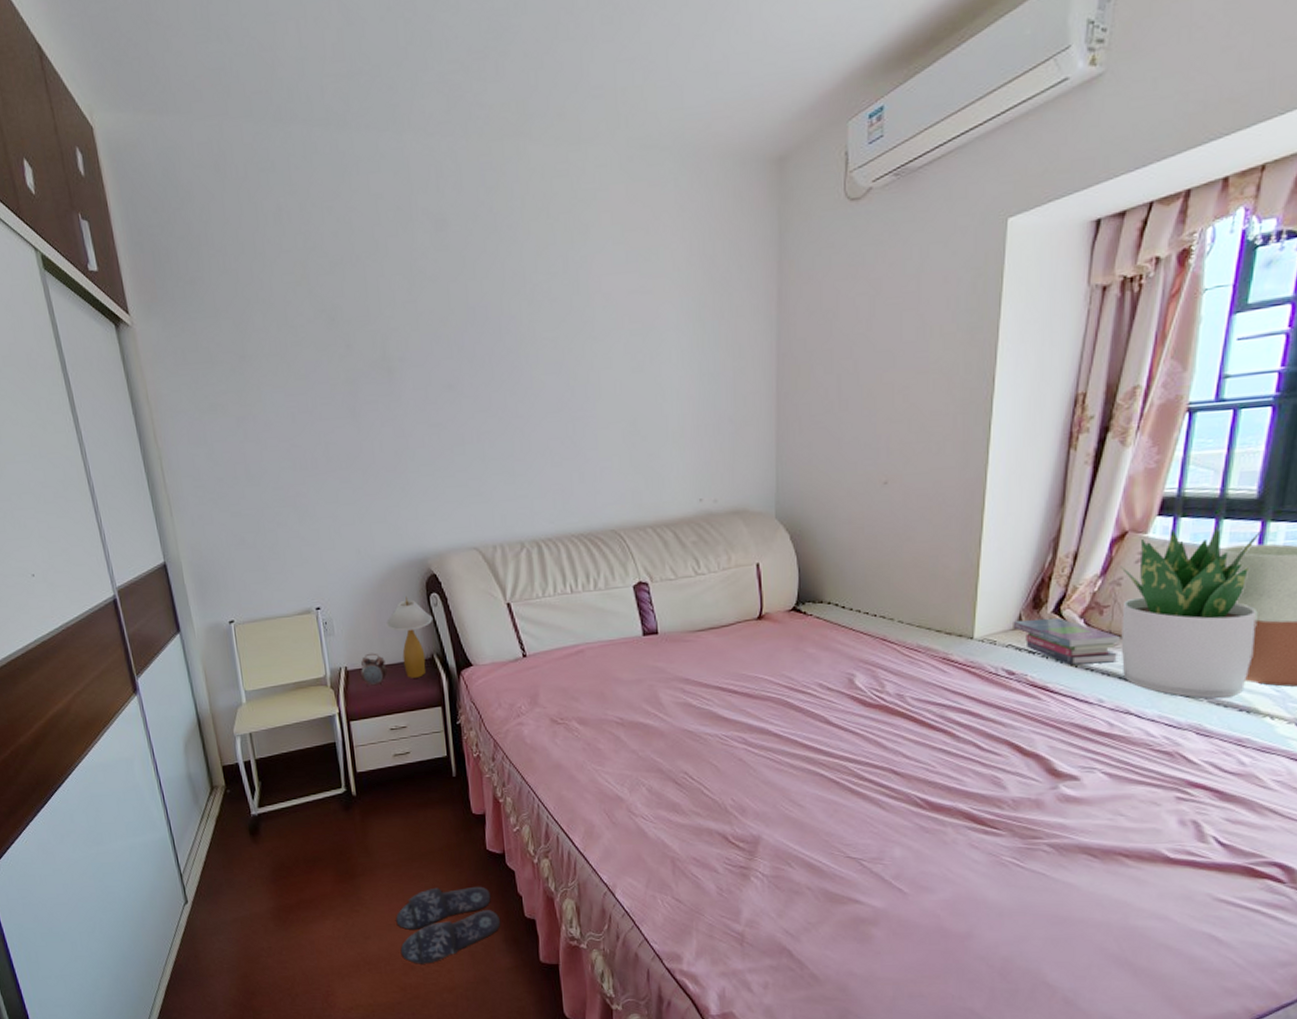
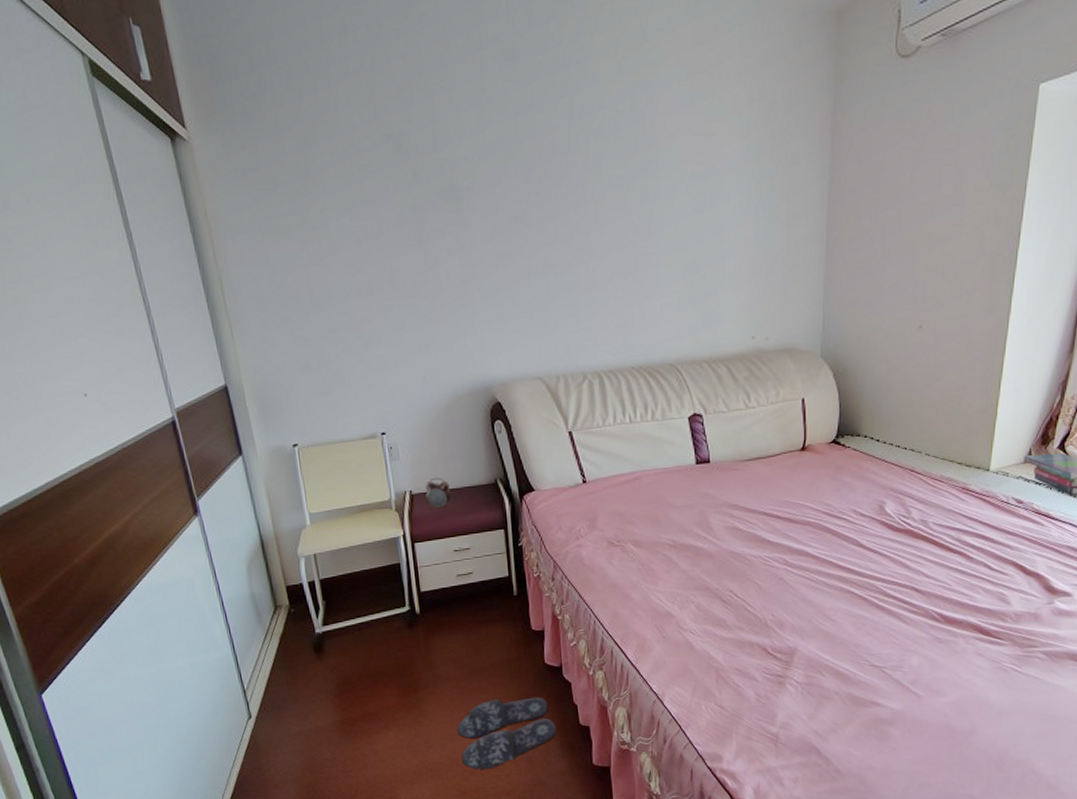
table lamp: present [385,597,433,678] -> none [450,424,497,502]

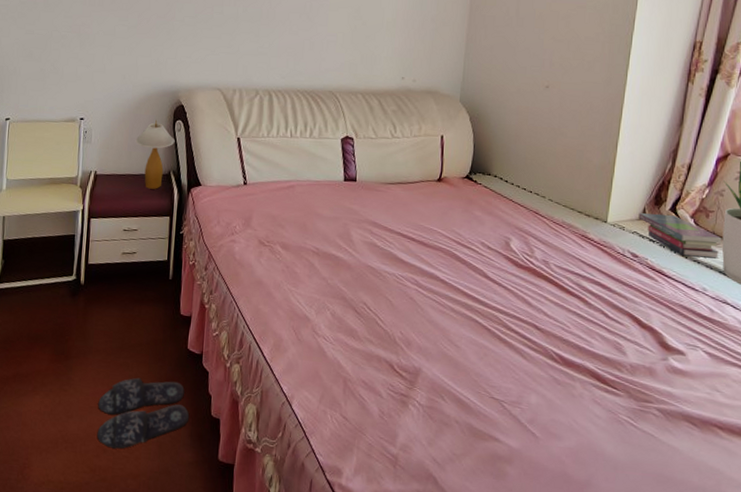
alarm clock: present [425,477,452,511] -> none [107,162,130,192]
table lamp: none [450,424,497,502] -> present [135,120,175,189]

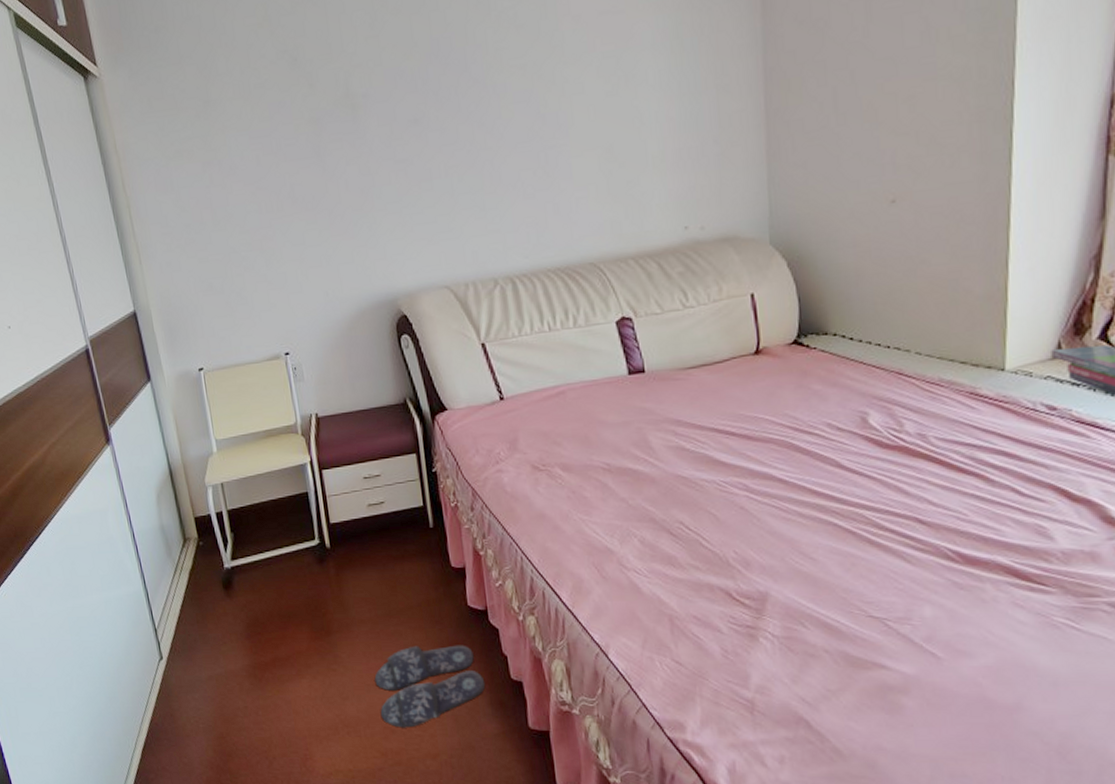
table lamp: present [135,120,175,189] -> none [356,339,405,424]

